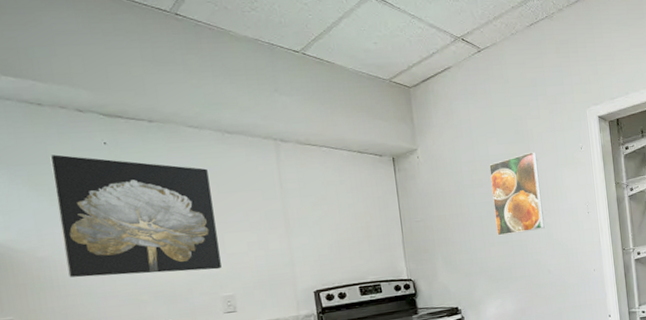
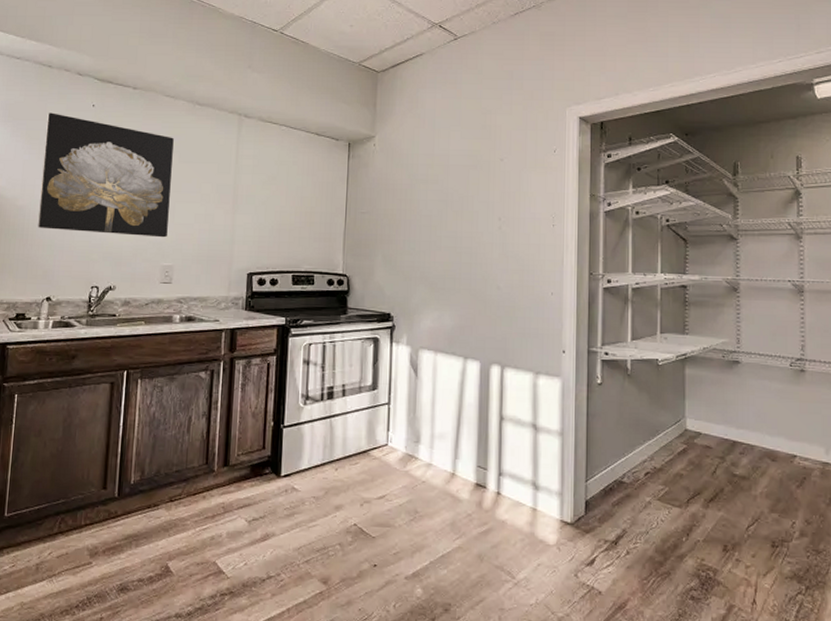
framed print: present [489,152,545,236] -> none [445,150,502,240]

